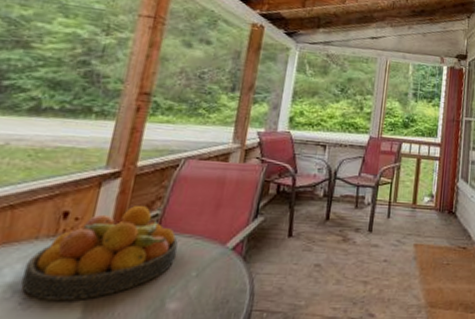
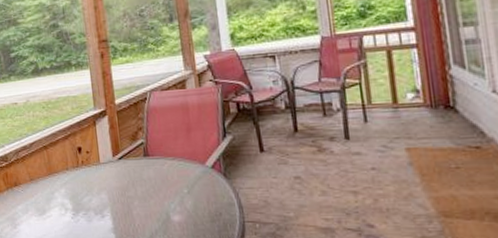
fruit bowl: present [21,205,178,302] -> none [67,136,168,216]

